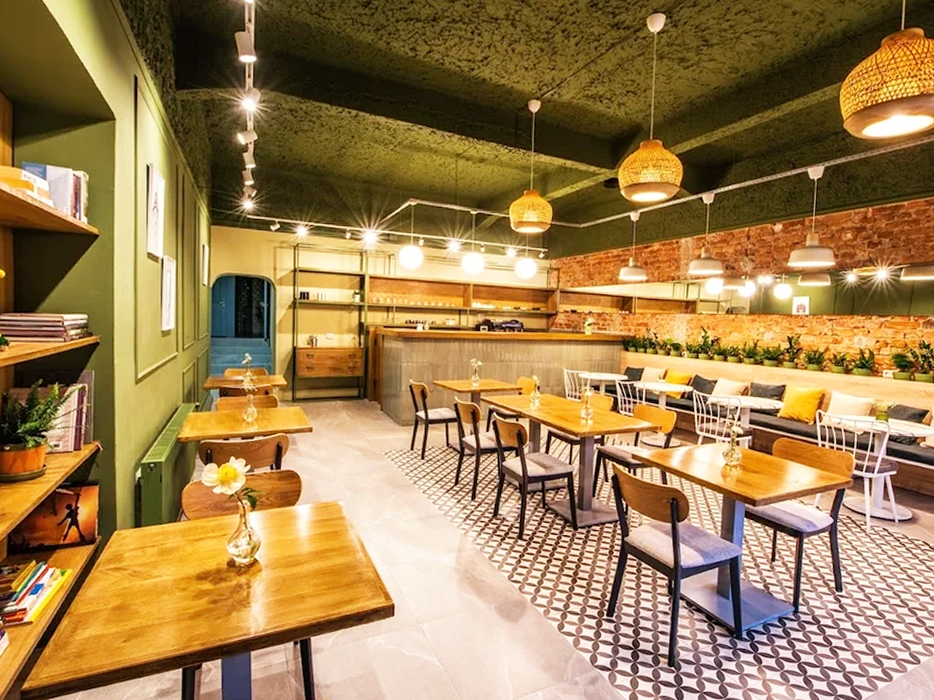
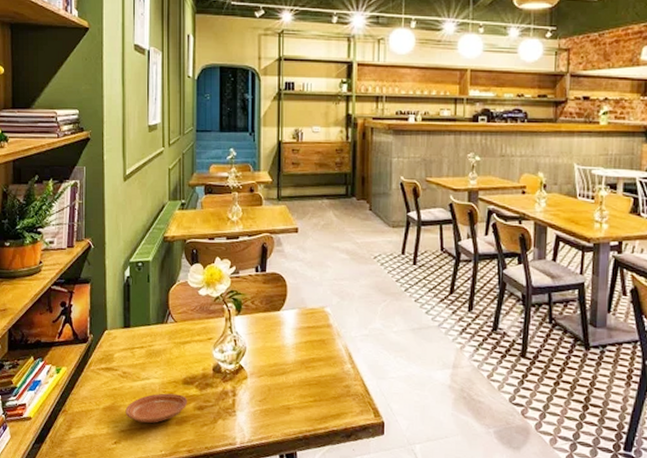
plate: none [136,589,201,619] -> present [125,393,188,423]

